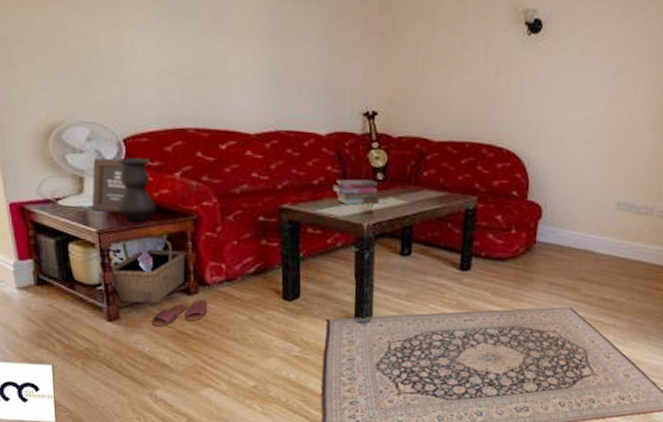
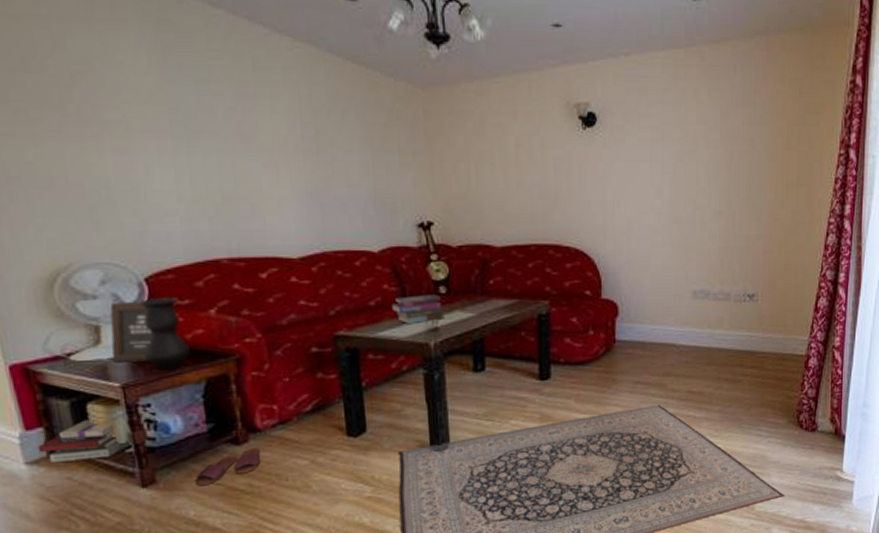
books: none [27,257,102,293] -> present [37,419,132,462]
basket: present [111,236,186,304] -> none [142,383,231,463]

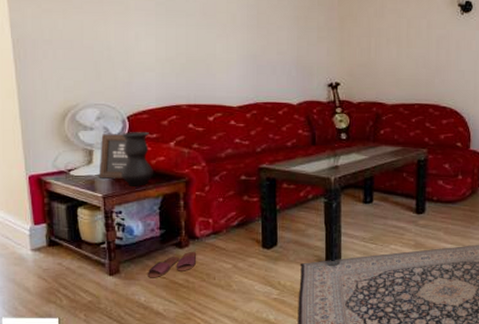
books: present [37,419,132,462] -> none [41,220,105,251]
books: present [391,295,445,325] -> none [303,139,344,163]

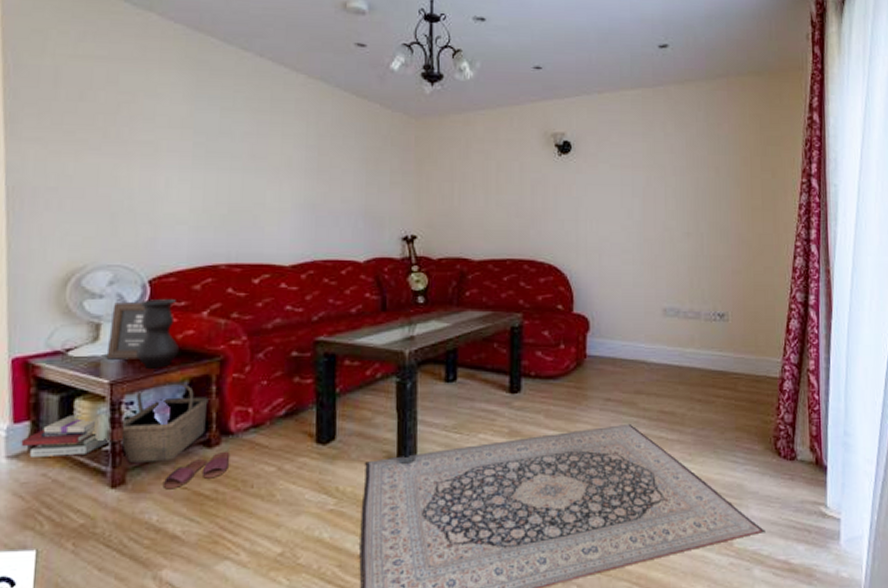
books: none [41,220,105,251] -> present [21,415,109,457]
basket: none [113,198,178,258] -> present [119,383,209,463]

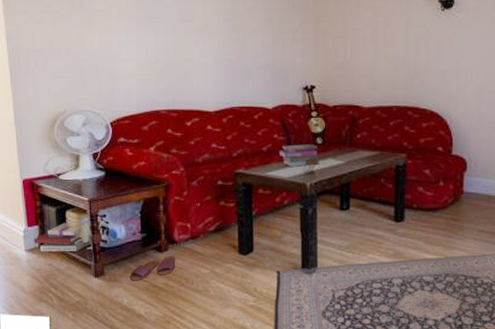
picture frame: present [106,302,148,360] -> none [85,139,112,183]
basket: present [119,383,209,463] -> none [98,202,158,261]
vase: present [136,299,180,369] -> none [104,137,136,191]
books: none [371,304,421,333] -> present [279,144,320,168]

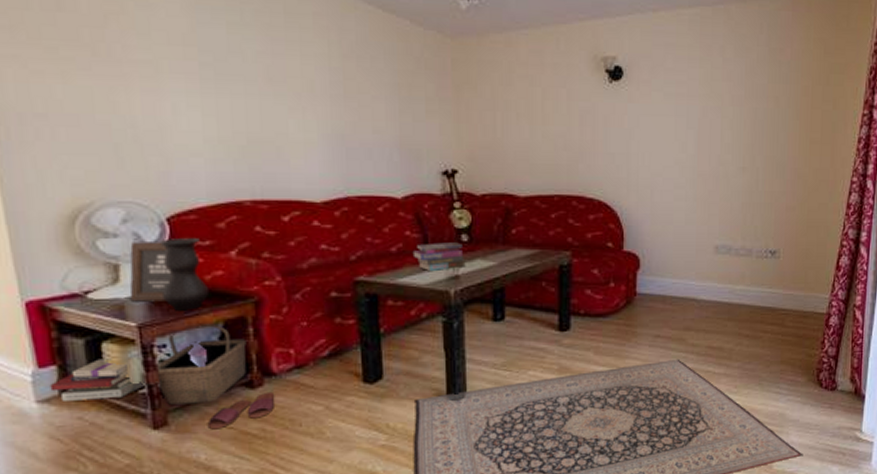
picture frame: none [85,139,112,183] -> present [129,242,173,302]
basket: none [98,202,158,261] -> present [156,325,247,405]
vase: none [104,137,136,191] -> present [157,238,210,311]

